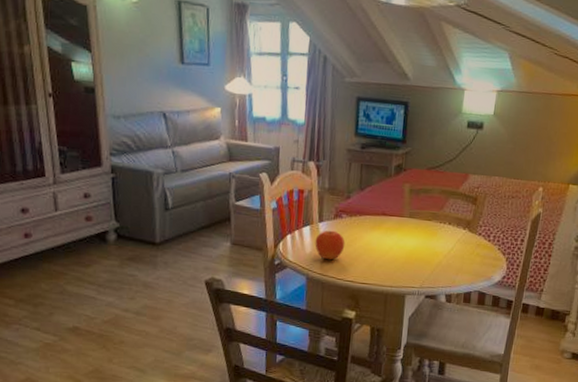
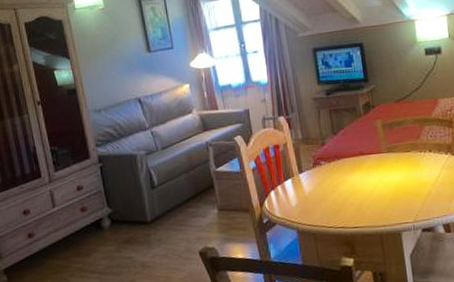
fruit: present [315,230,345,260] -> none [298,179,330,210]

